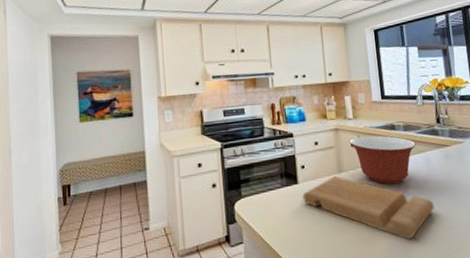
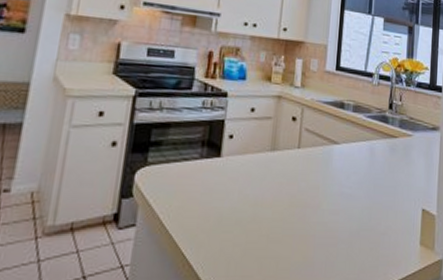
cutting board: present [302,176,434,239] -> none [223,153,370,243]
mixing bowl: present [349,135,416,185] -> none [291,110,363,174]

